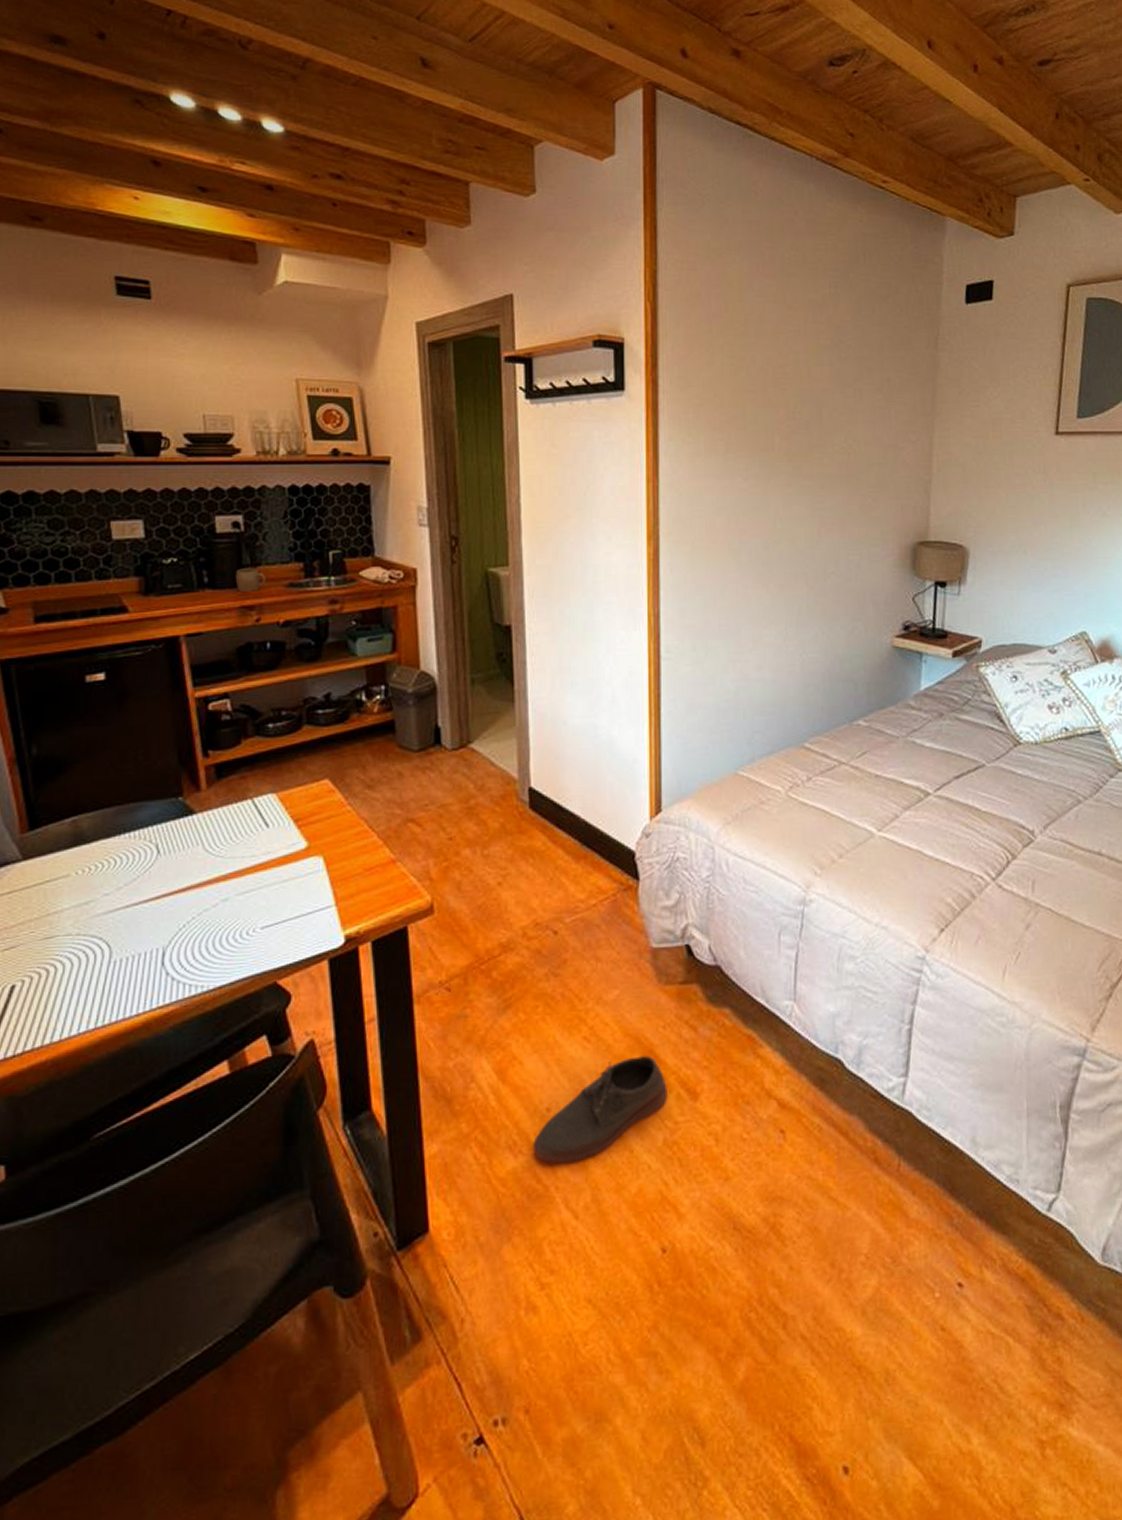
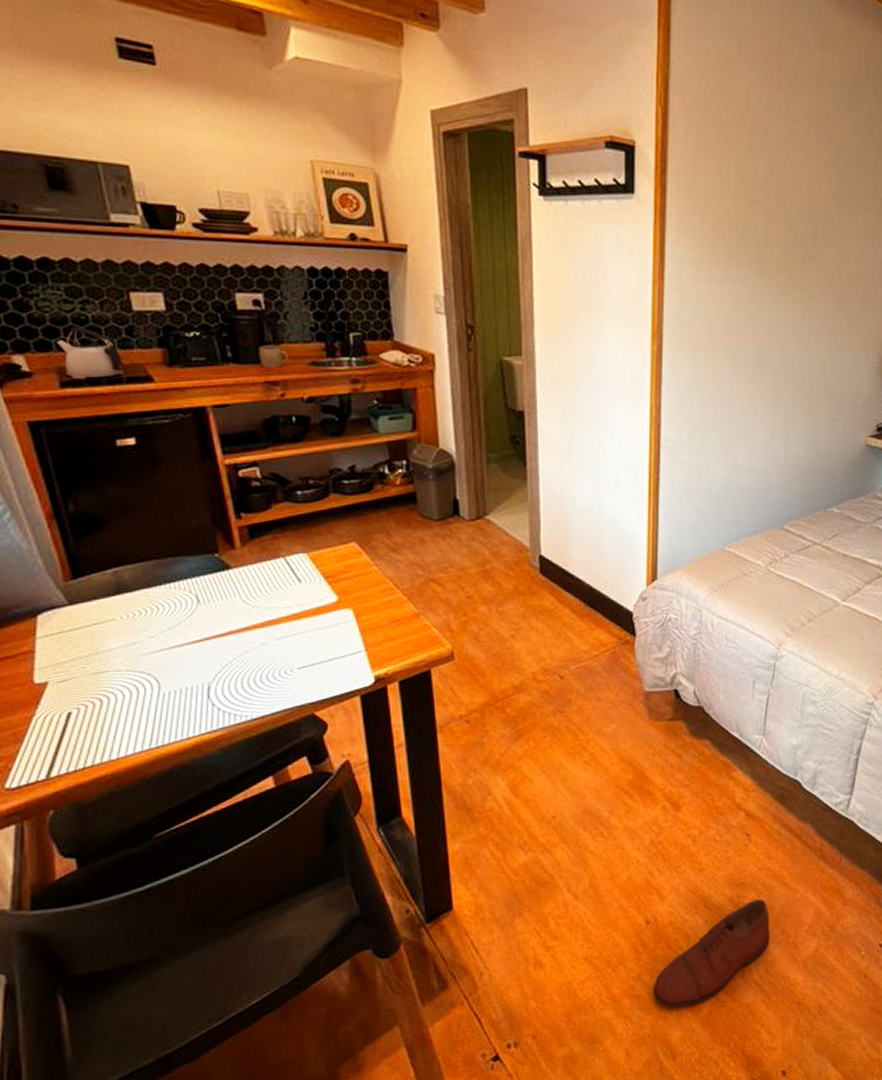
kettle: none [35,559,99,613] -> present [57,326,124,379]
shoe: present [533,1056,667,1163] -> none [541,776,655,858]
shoe: none [674,1219,817,1372] -> present [654,899,770,1008]

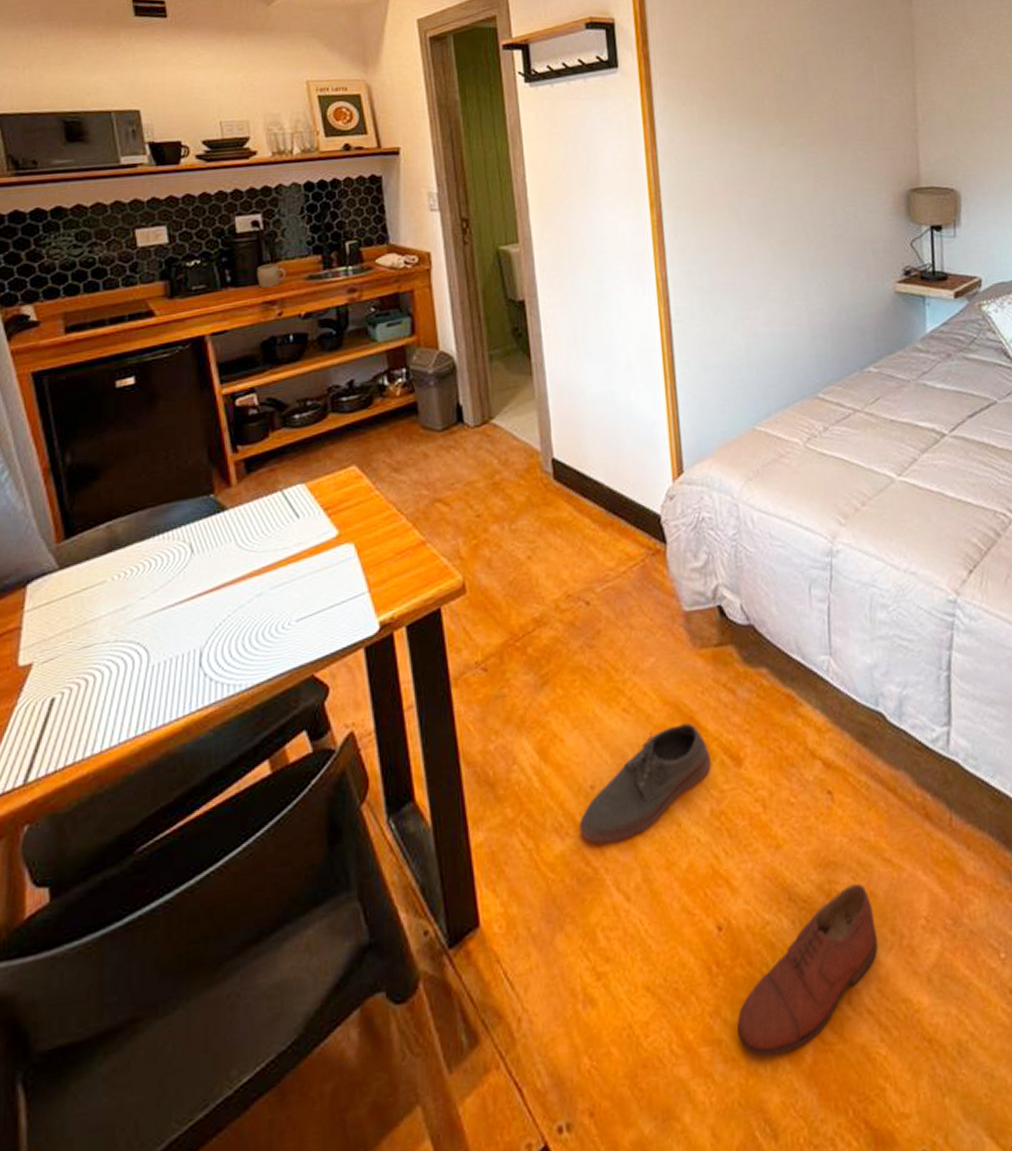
kettle: present [57,326,124,379] -> none [65,269,127,322]
shoe: none [541,776,655,858] -> present [579,723,711,844]

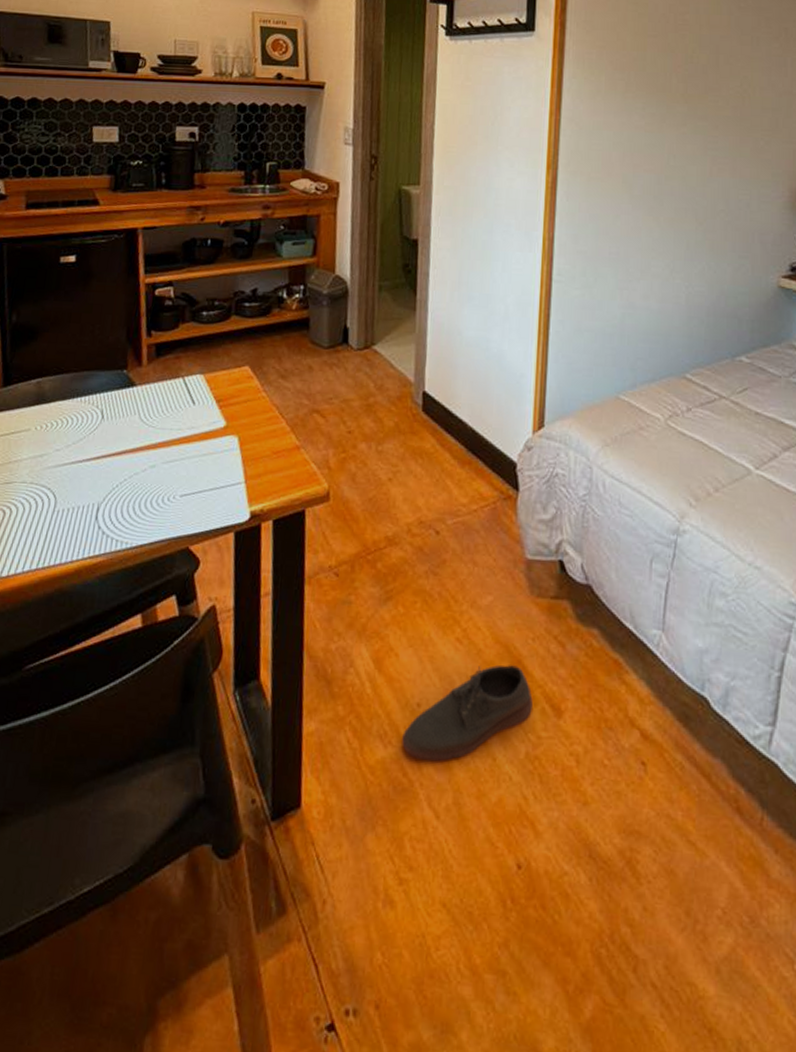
mug: present [256,264,286,288] -> none [187,173,212,194]
shoe: present [737,883,878,1057] -> none [523,858,671,1003]

